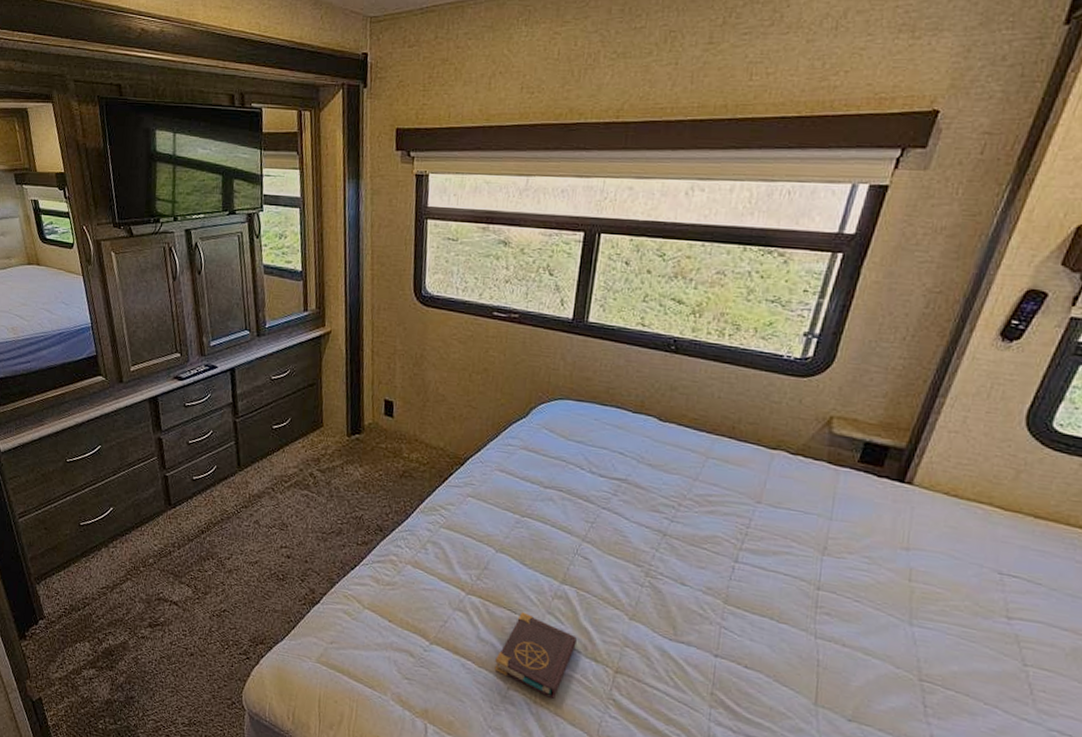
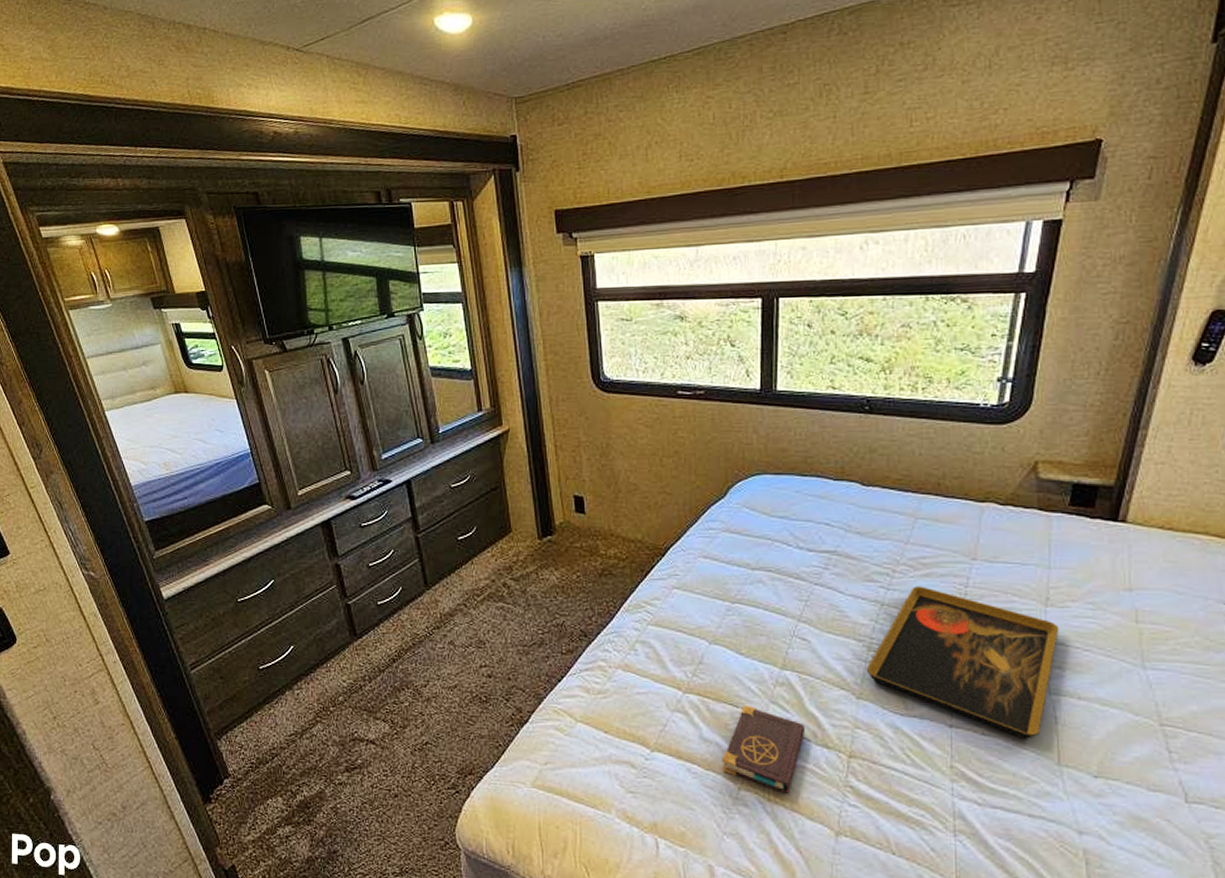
decorative tray: none [641,521,833,678] -> present [866,586,1059,740]

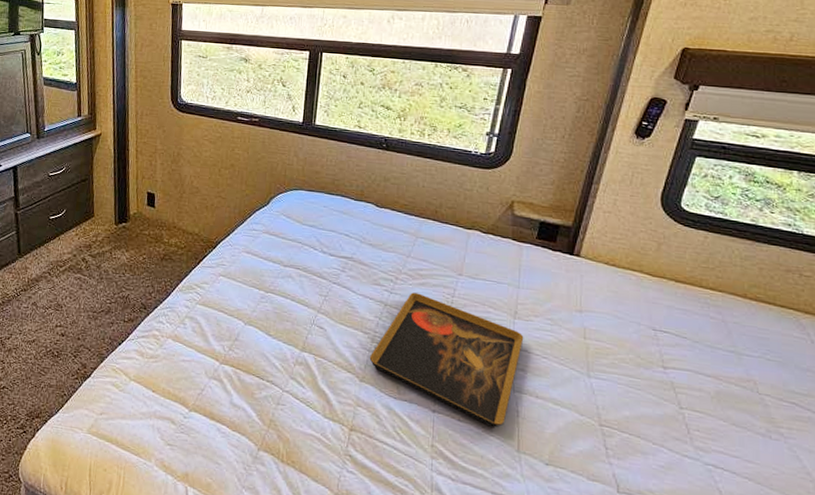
book: present [722,704,806,795] -> none [246,378,317,458]

